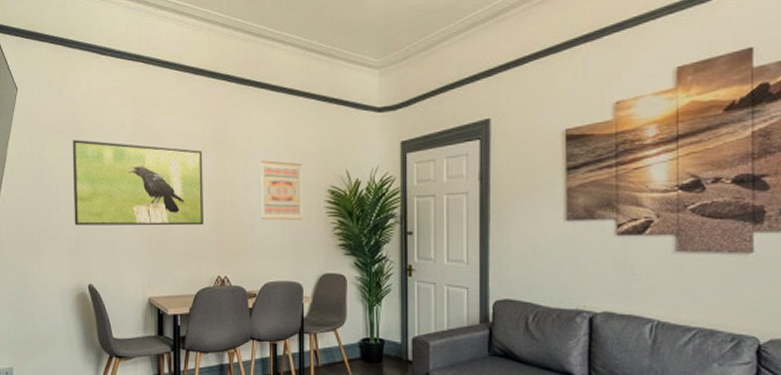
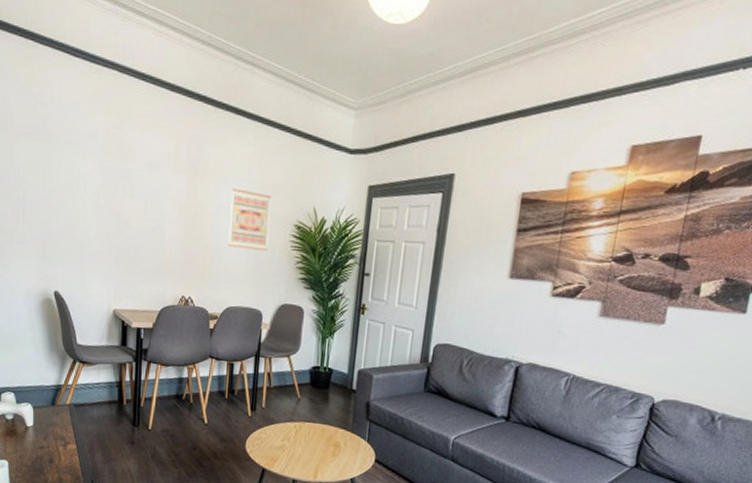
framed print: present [72,140,203,226] -> none [41,144,175,246]

